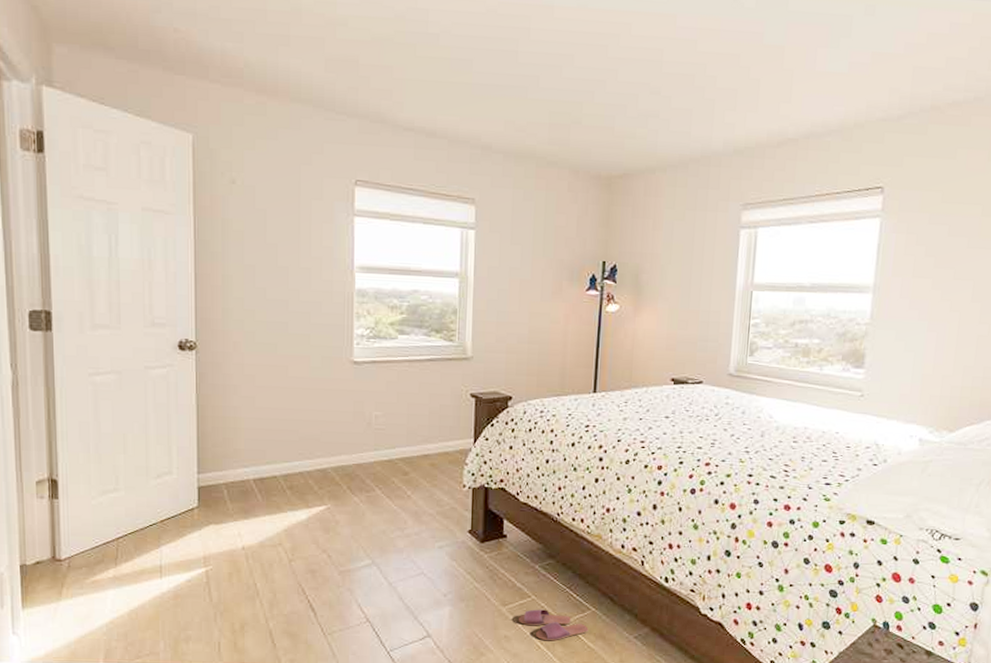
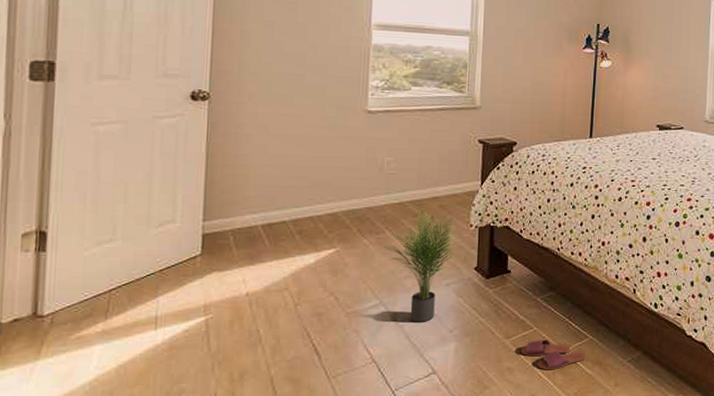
potted plant: none [374,466,450,585] -> present [383,208,457,322]

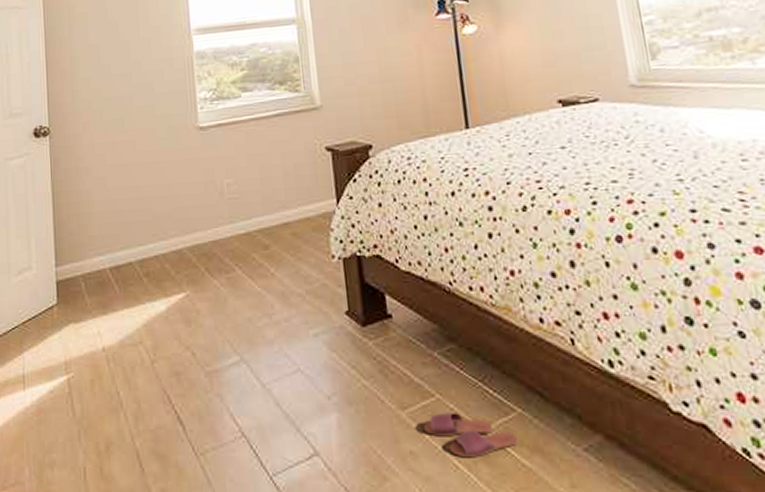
potted plant: present [383,208,457,322] -> none [236,238,320,385]

